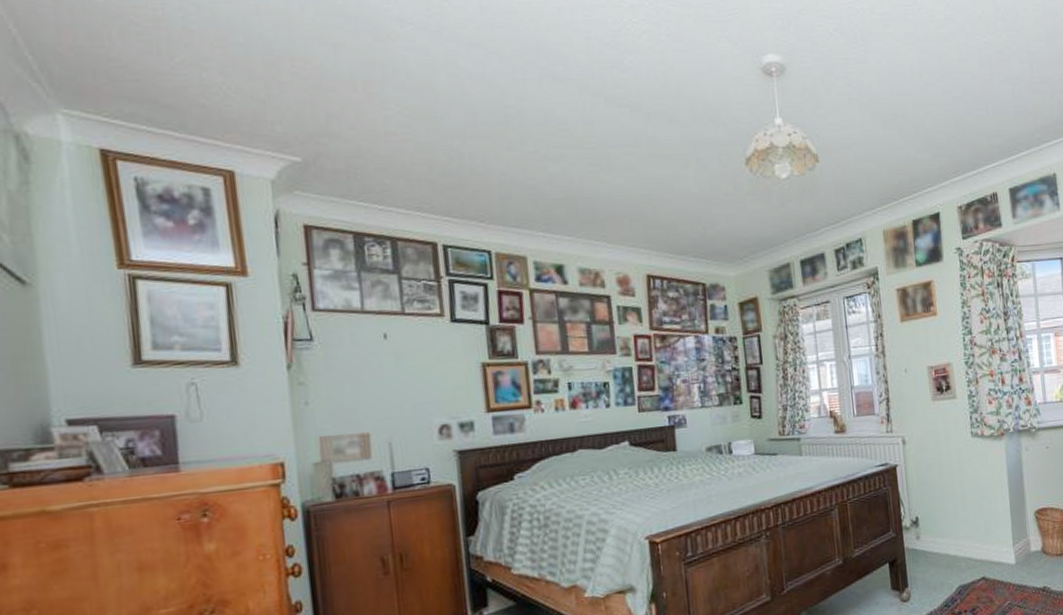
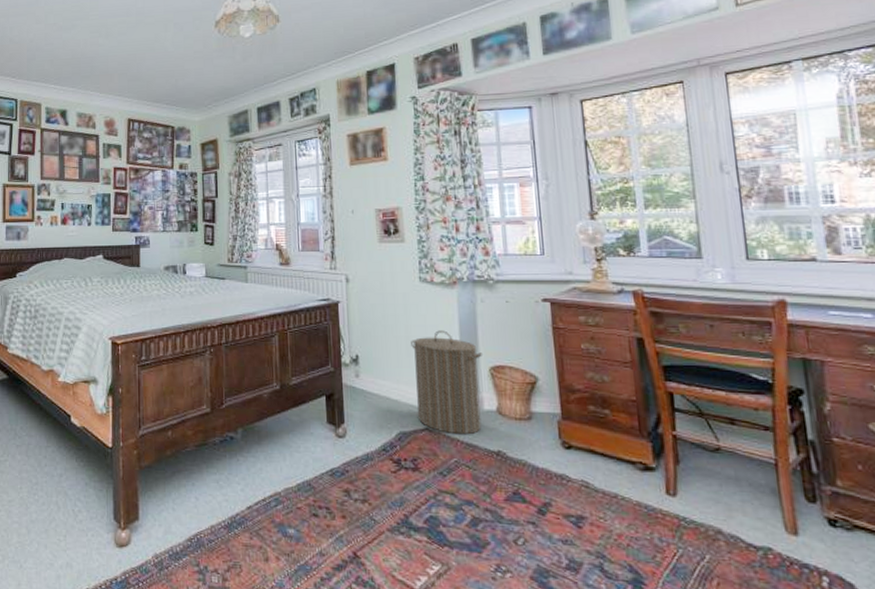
laundry hamper: none [966,481,1030,579] -> present [411,330,484,435]

